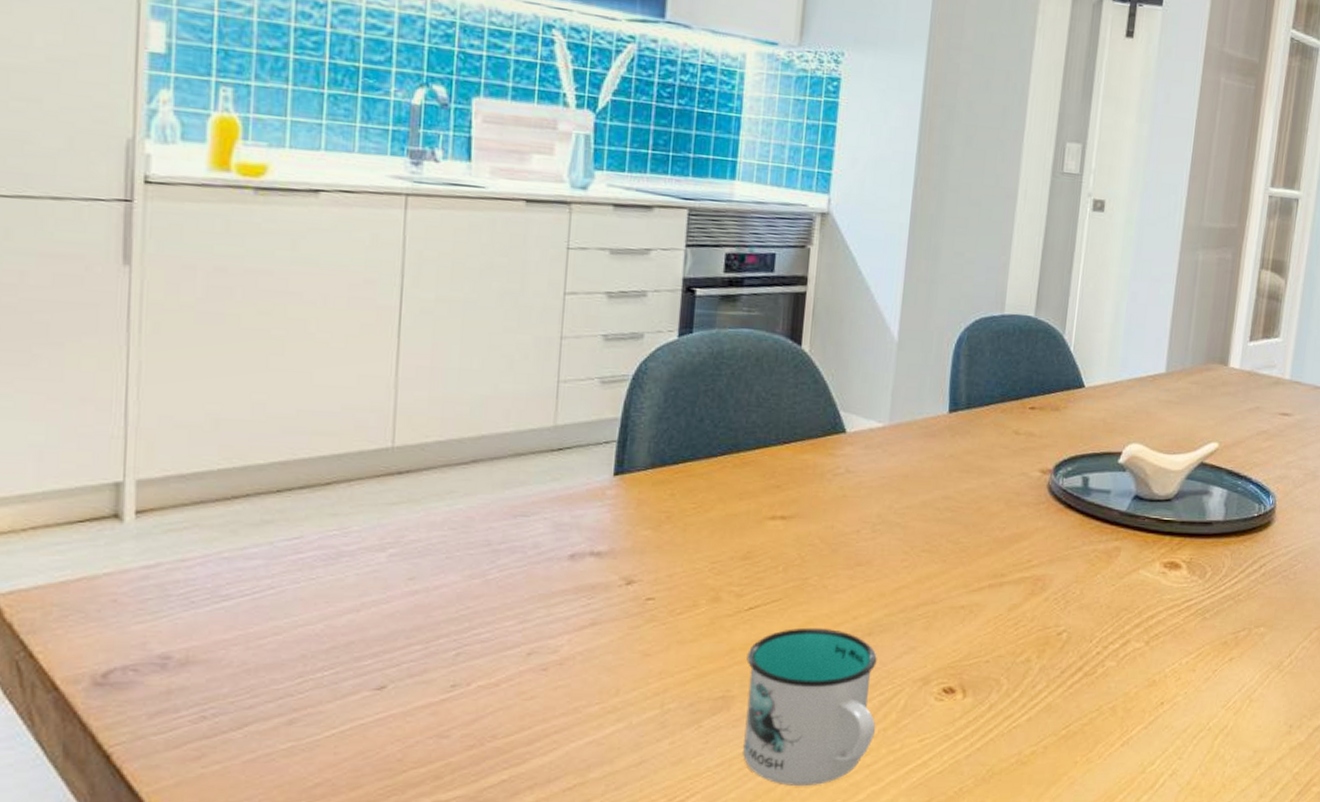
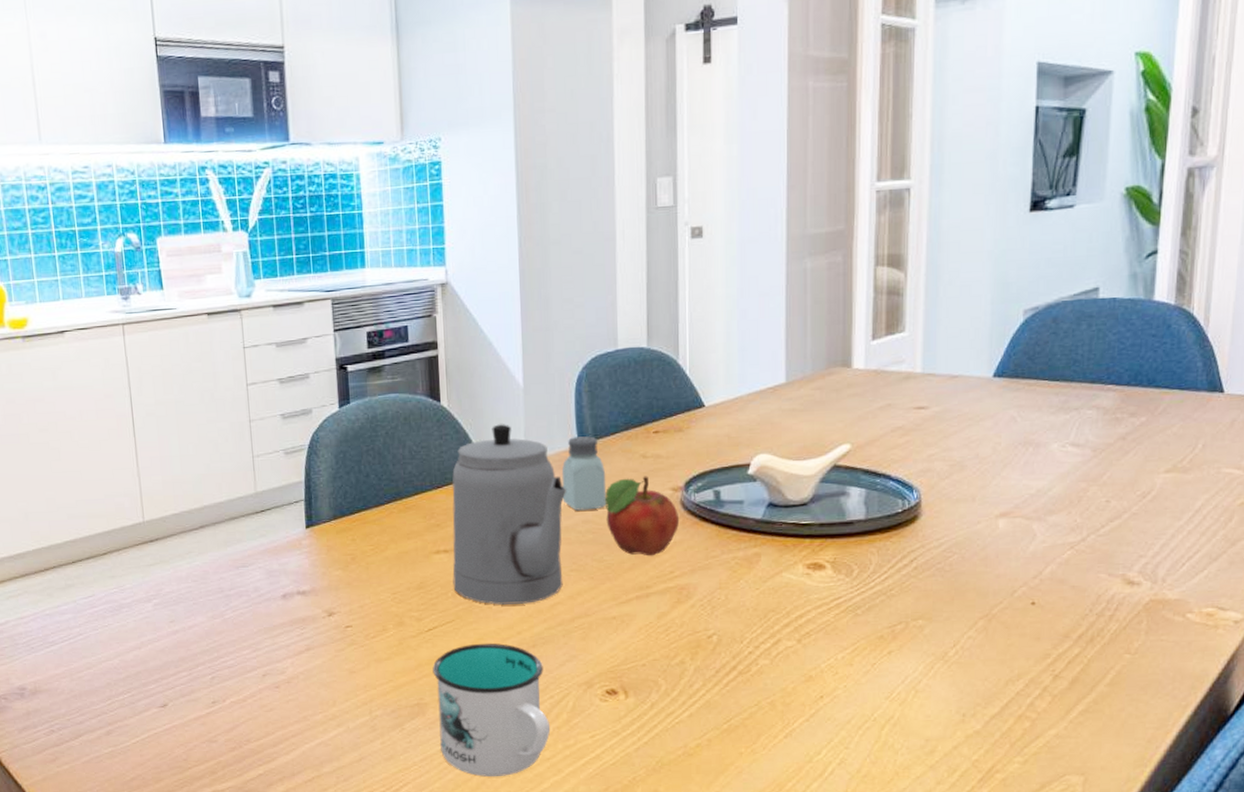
teapot: none [785,379,931,585] -> present [452,424,567,605]
saltshaker: none [924,403,975,486] -> present [561,436,607,511]
fruit: none [968,454,1045,542] -> present [604,476,680,557]

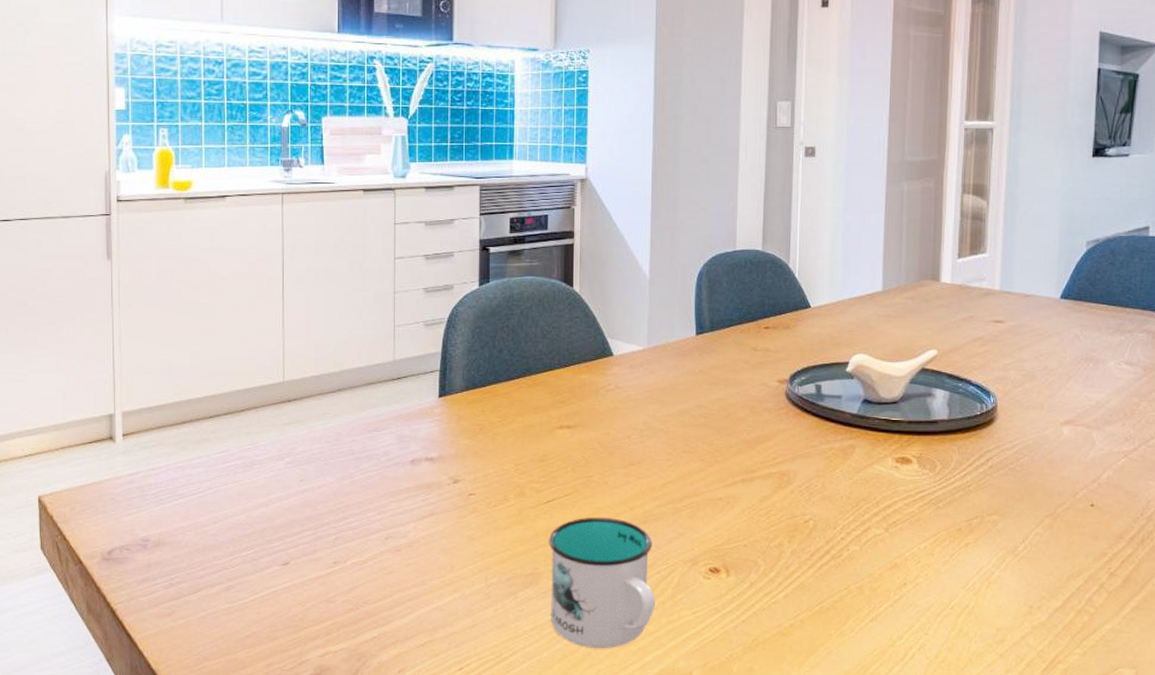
teapot: present [452,424,567,605] -> none [573,311,684,481]
saltshaker: present [561,436,607,511] -> none [679,327,720,396]
fruit: present [604,476,680,557] -> none [717,367,784,443]

